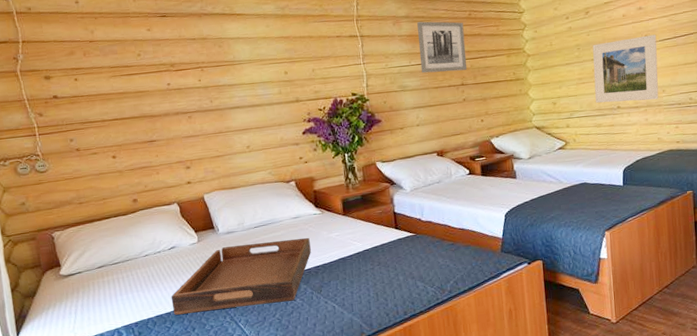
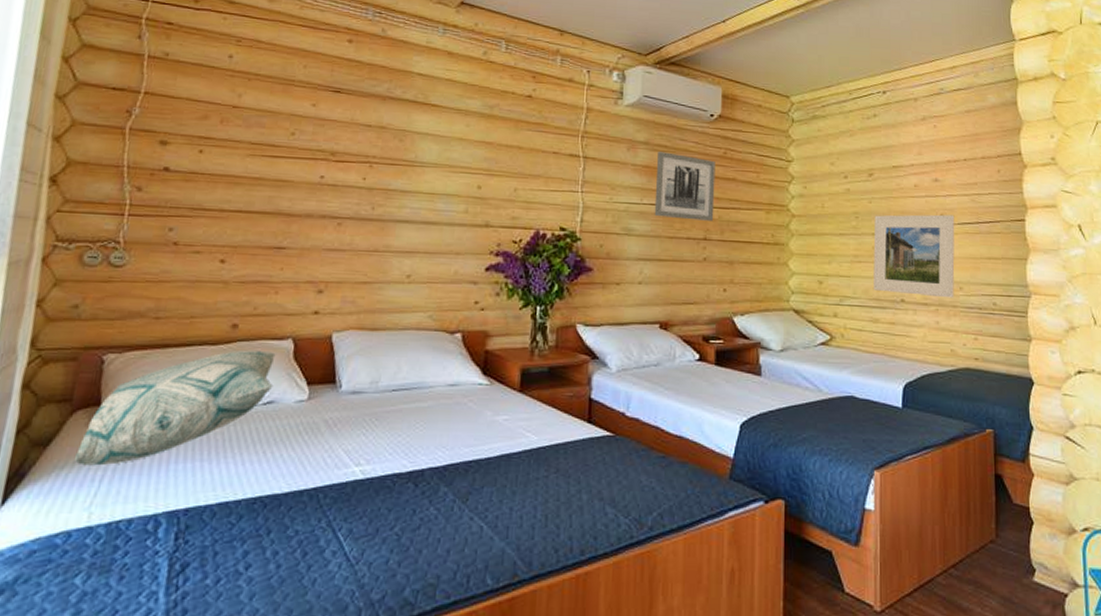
decorative pillow: none [54,214,172,306] -> present [73,349,276,466]
serving tray: present [171,237,311,315] -> none [246,413,466,509]

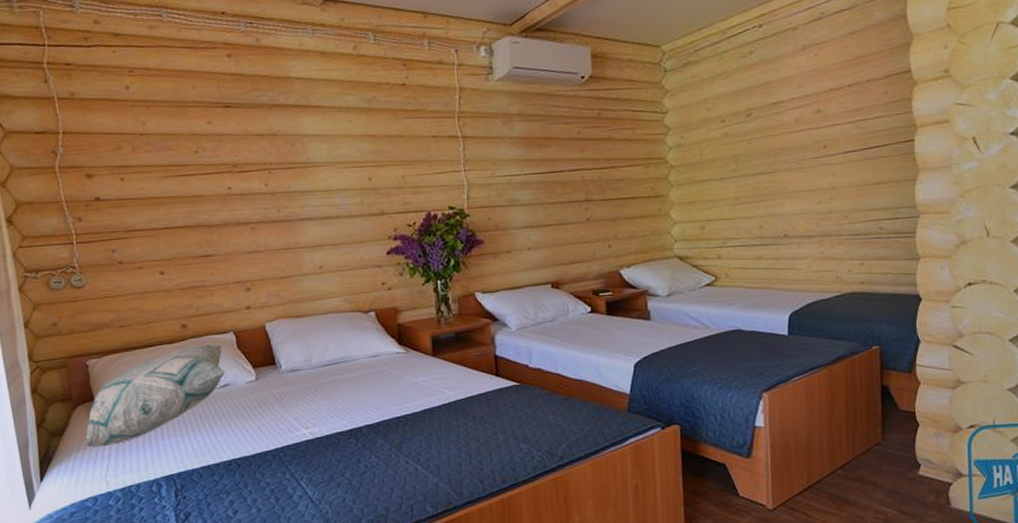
wall art: present [654,152,716,221] -> none [533,121,594,185]
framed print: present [872,214,955,298] -> none [754,145,839,230]

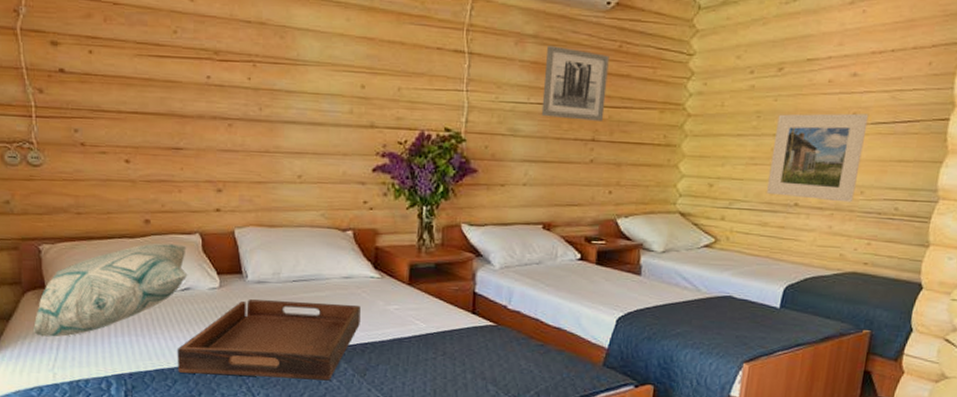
serving tray: none [221,381,391,467] -> present [177,299,361,381]
wall art: none [533,121,594,185] -> present [541,46,609,121]
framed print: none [754,145,839,230] -> present [766,113,869,203]

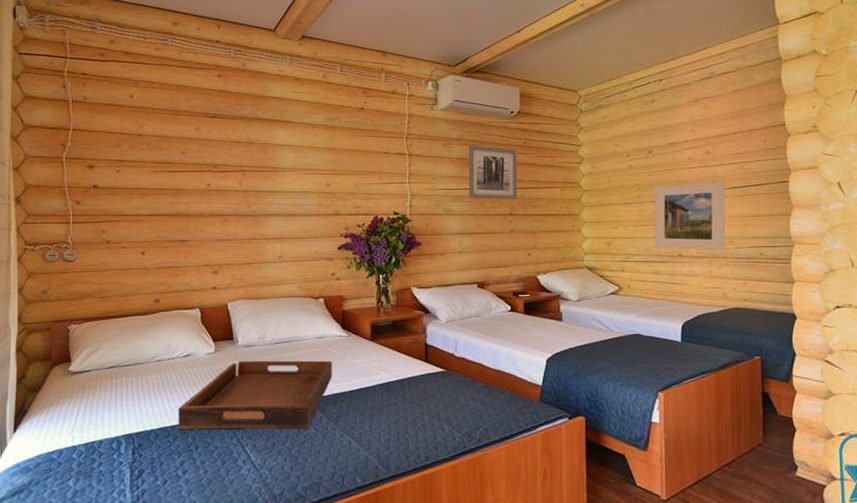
decorative pillow: present [32,242,188,337] -> none [57,317,189,404]

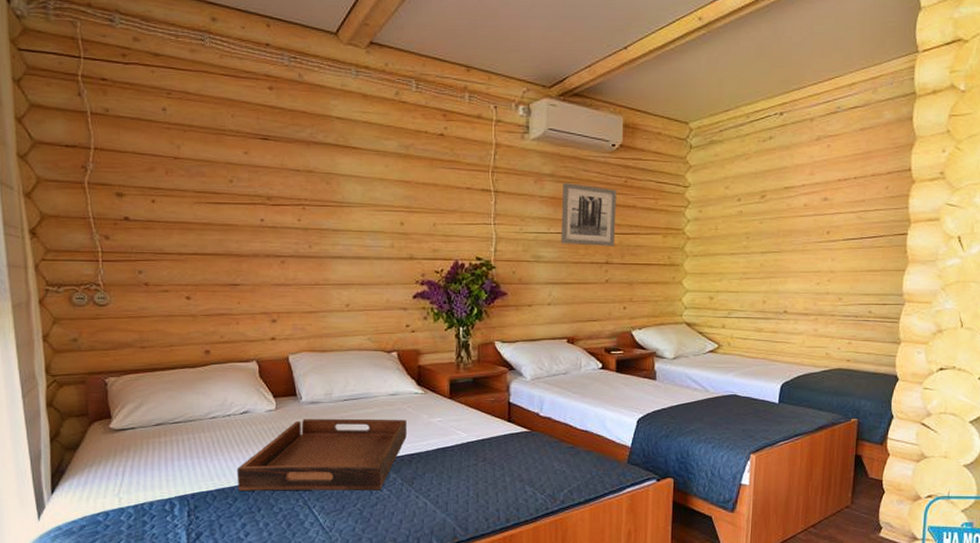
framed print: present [654,181,726,251] -> none [758,231,840,308]

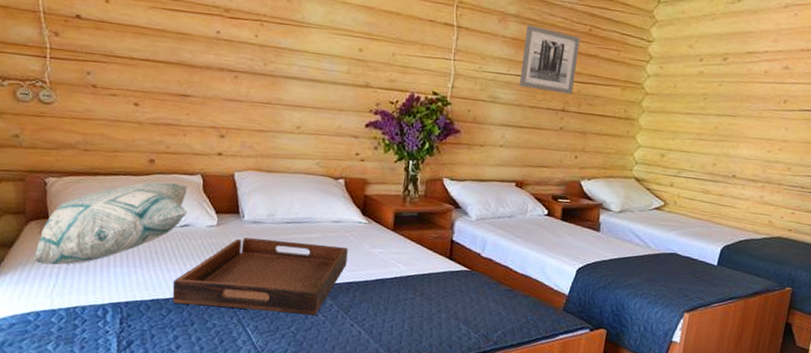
decorative pillow: none [99,371,246,464] -> present [33,181,188,265]

